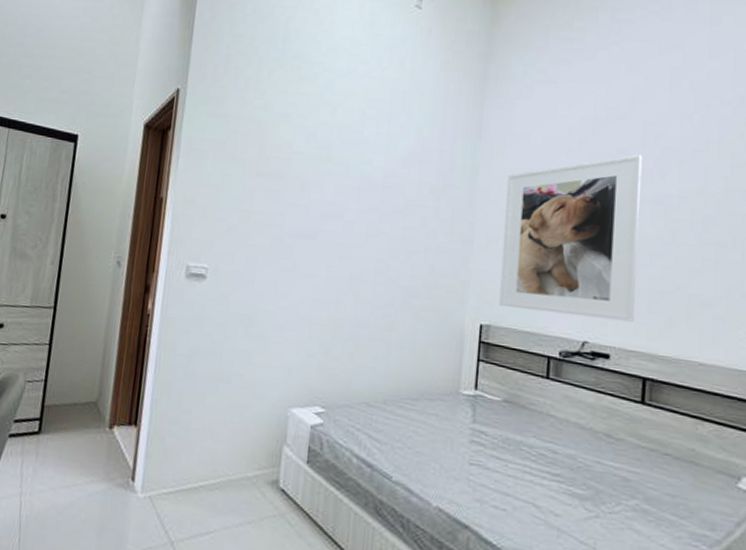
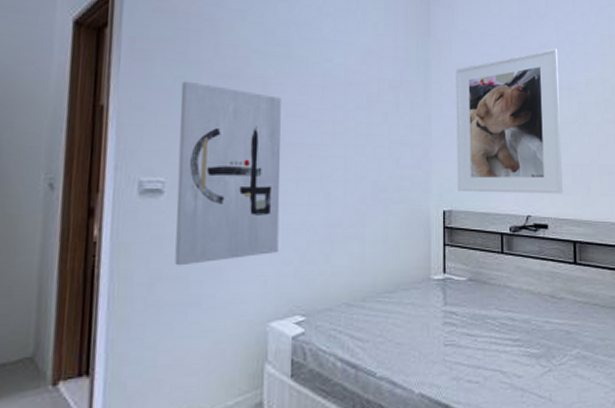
wall art: none [211,178,318,345] -> present [175,81,281,266]

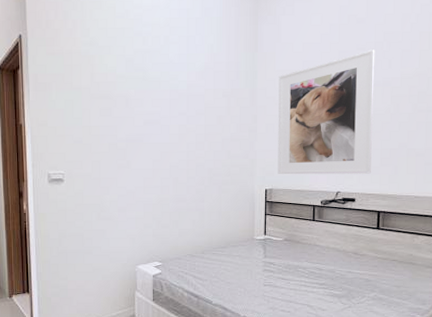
wall art: present [175,81,281,266] -> none [70,103,142,228]

